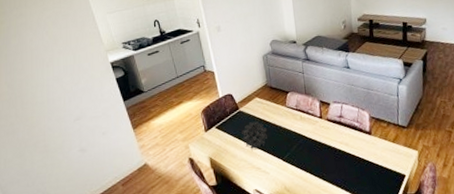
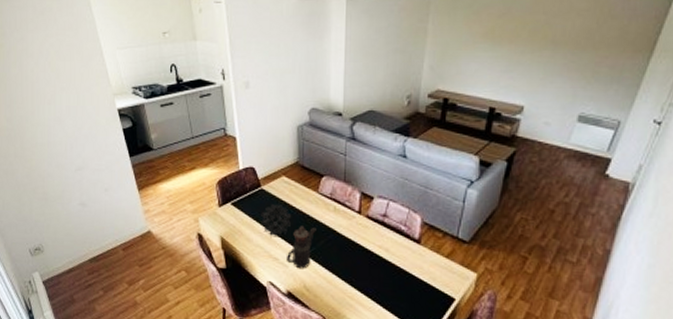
teapot: none [267,136,289,174] -> present [287,226,316,269]

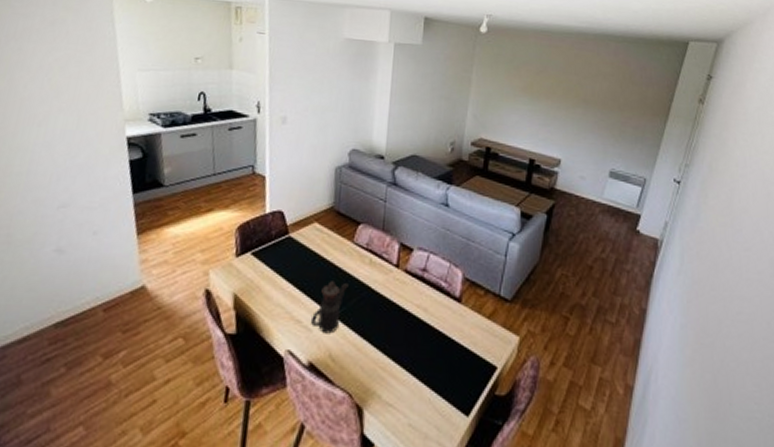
decorative ball: present [261,204,292,236] -> none [284,255,322,293]

